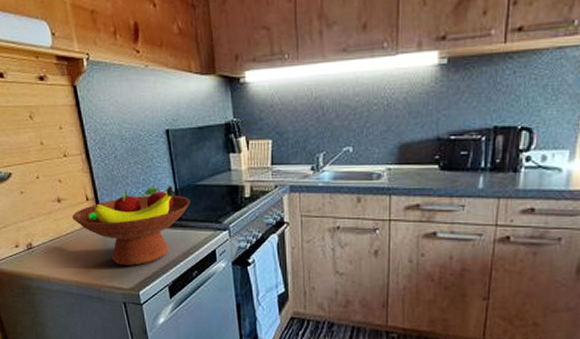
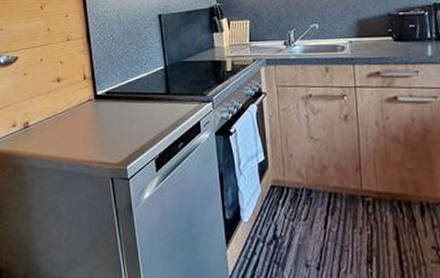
fruit bowl: present [72,186,190,266] -> none [69,63,178,141]

